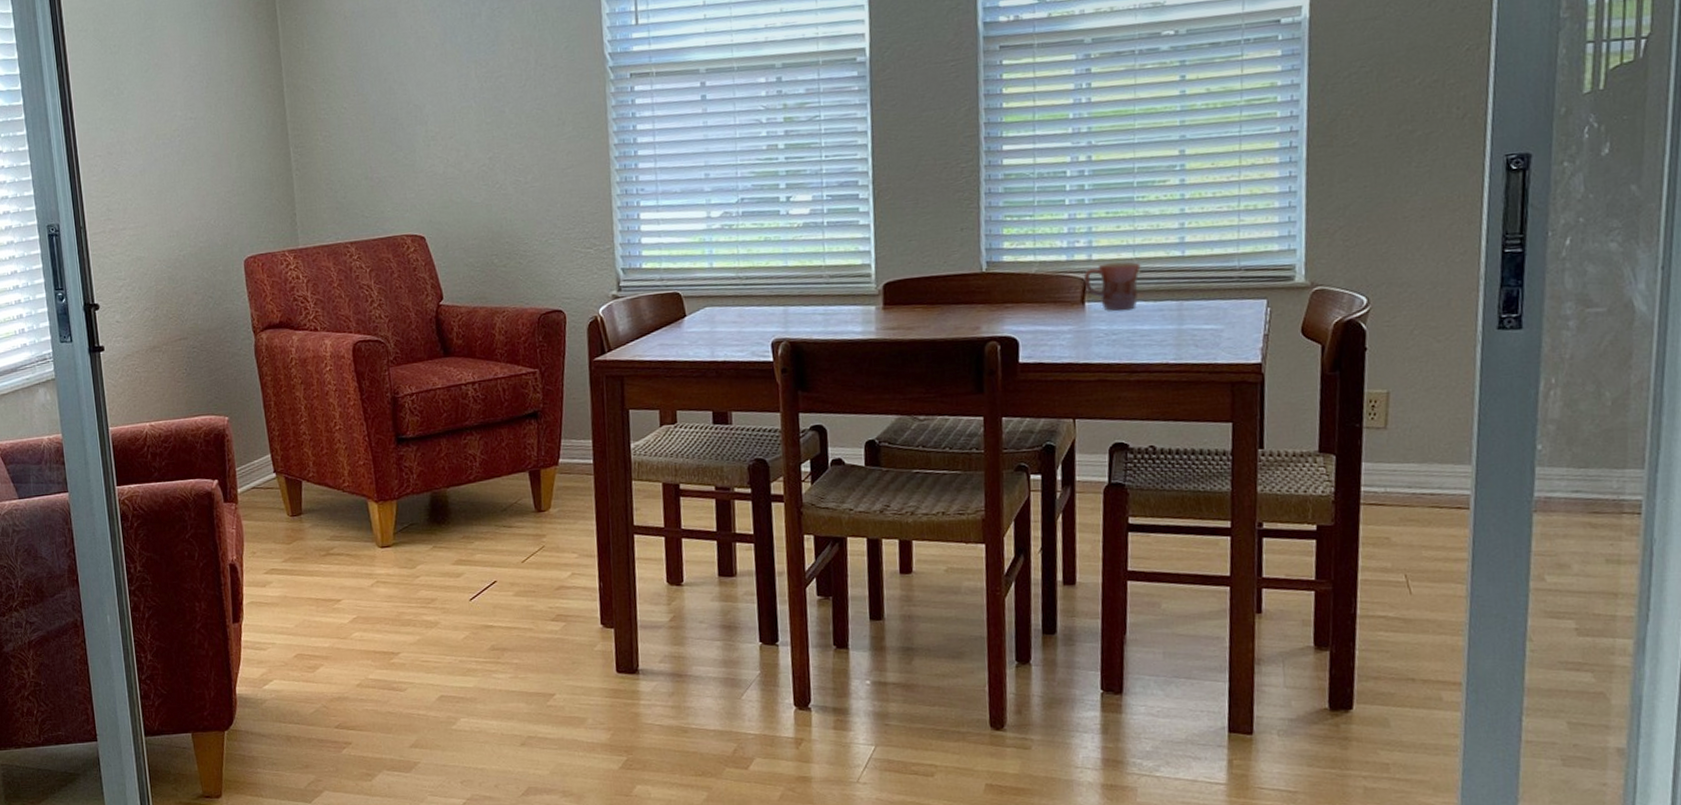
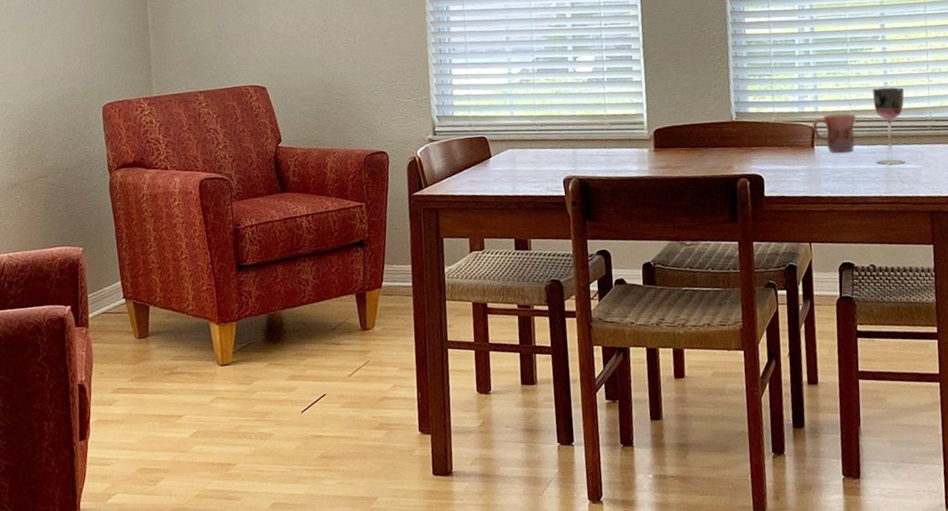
wineglass: none [1163,229,1207,326] -> present [872,87,906,165]

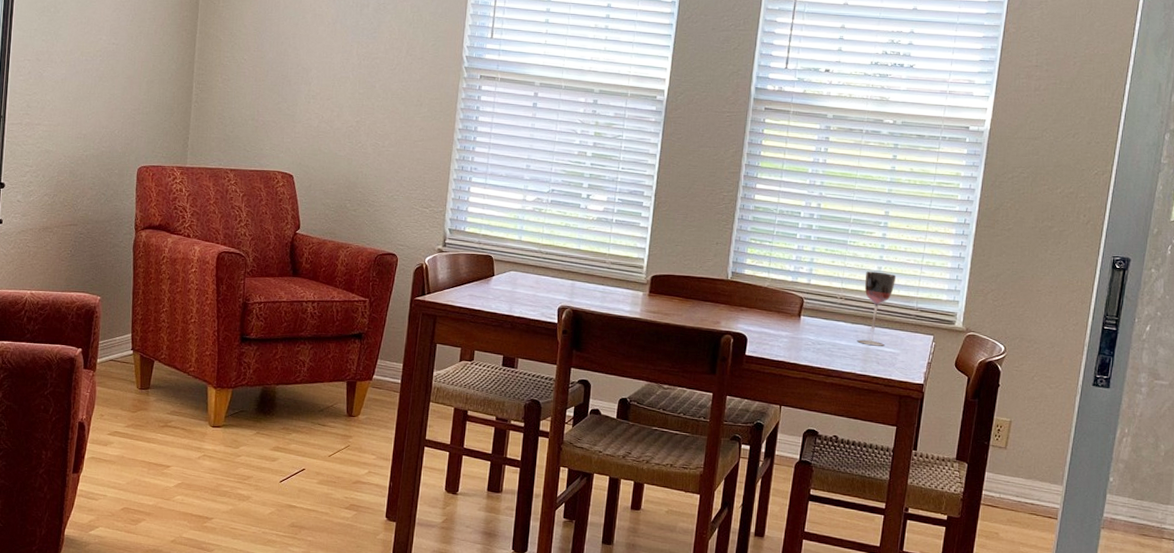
mug: present [812,113,856,154] -> none [802,288,846,328]

